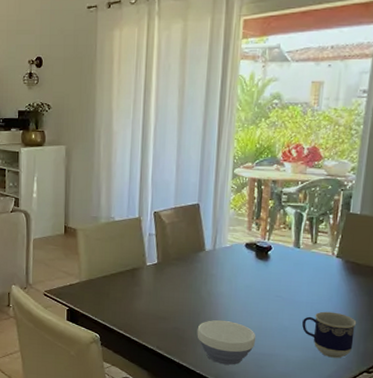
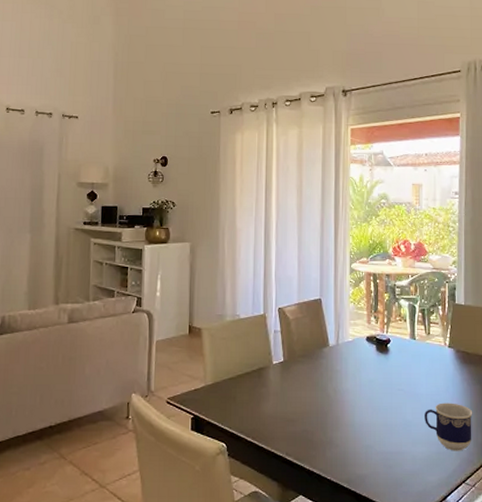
bowl: present [197,320,256,365] -> none [325,419,383,467]

